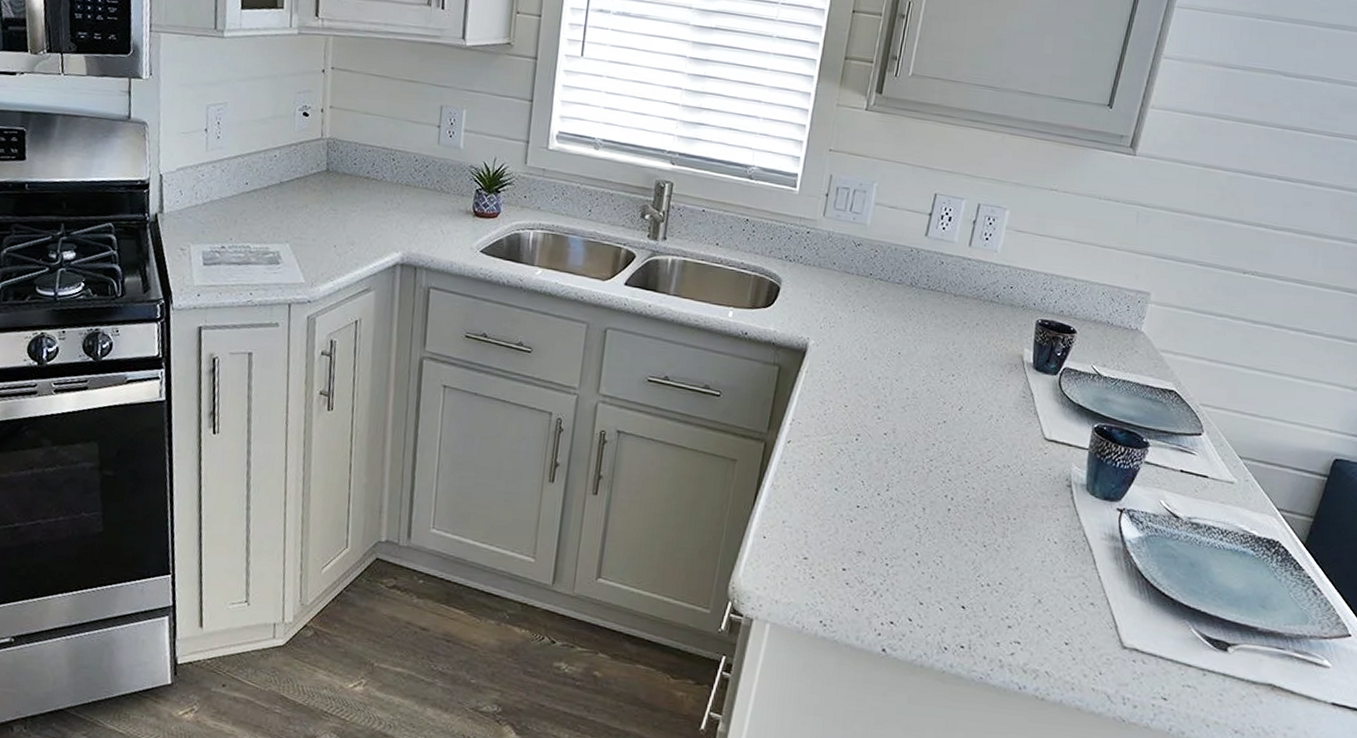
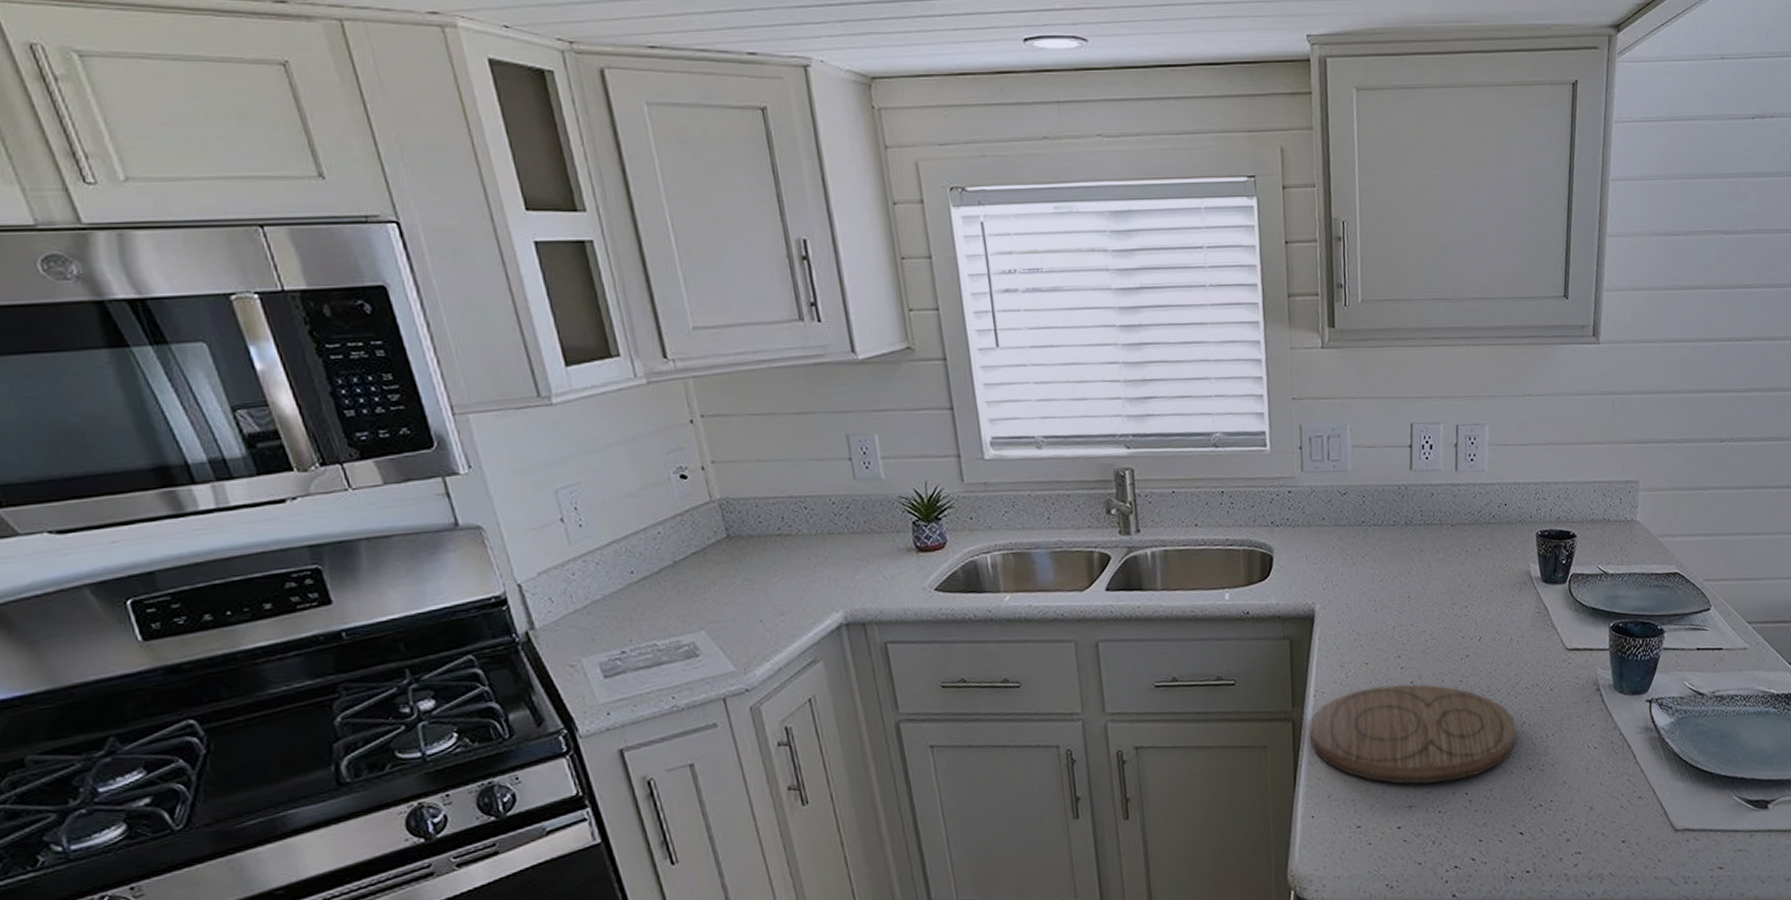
cutting board: none [777,429,979,539] -> present [1309,684,1517,785]

